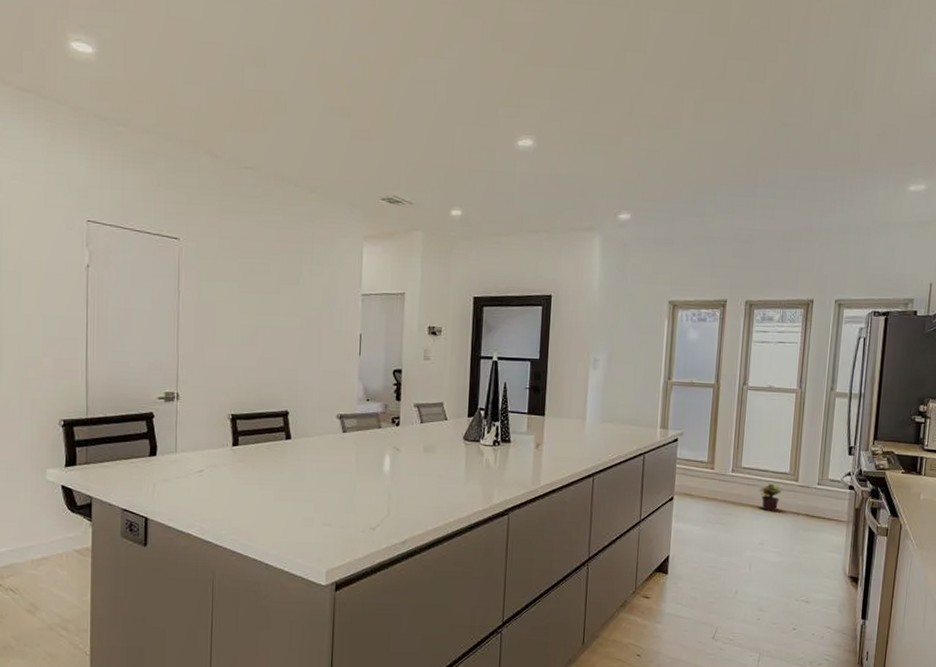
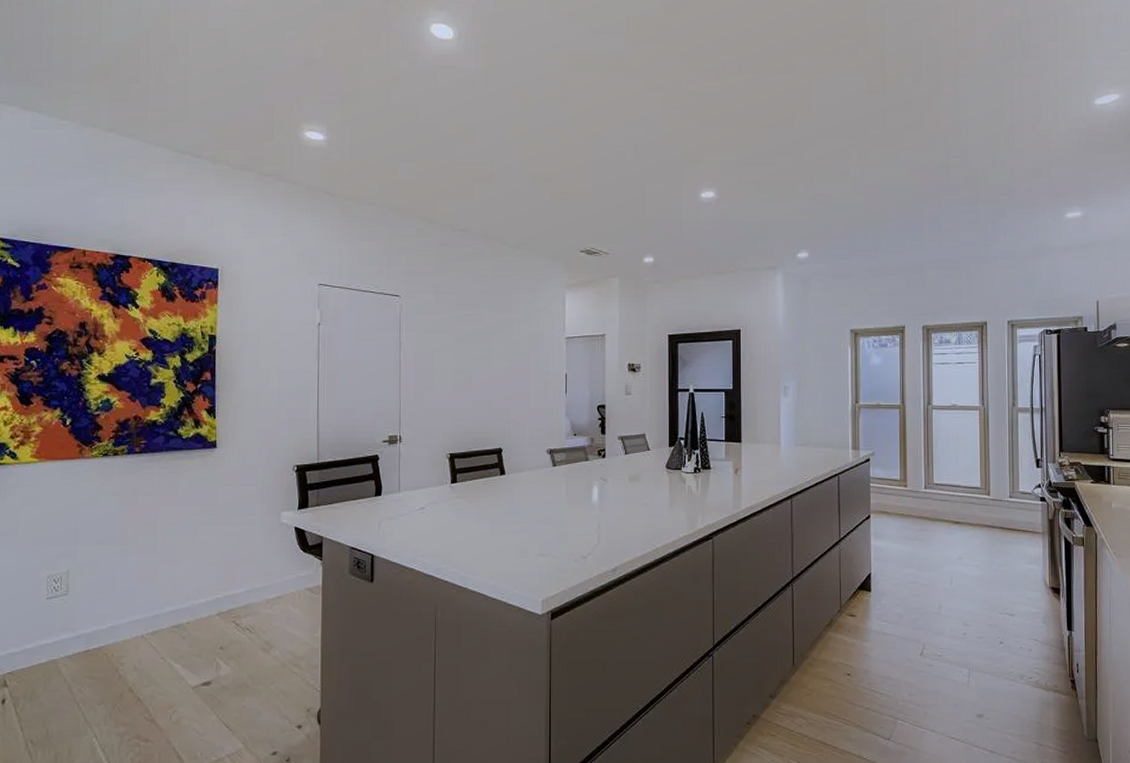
potted plant: present [760,483,783,511] -> none [954,498,976,525]

